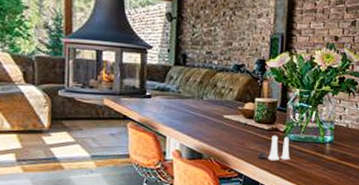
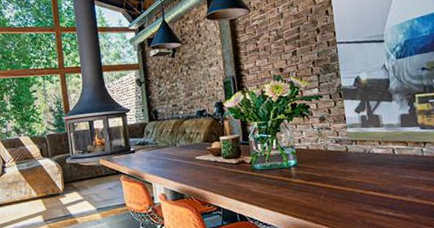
salt and pepper shaker set: present [258,135,290,161] -> none [231,167,260,191]

